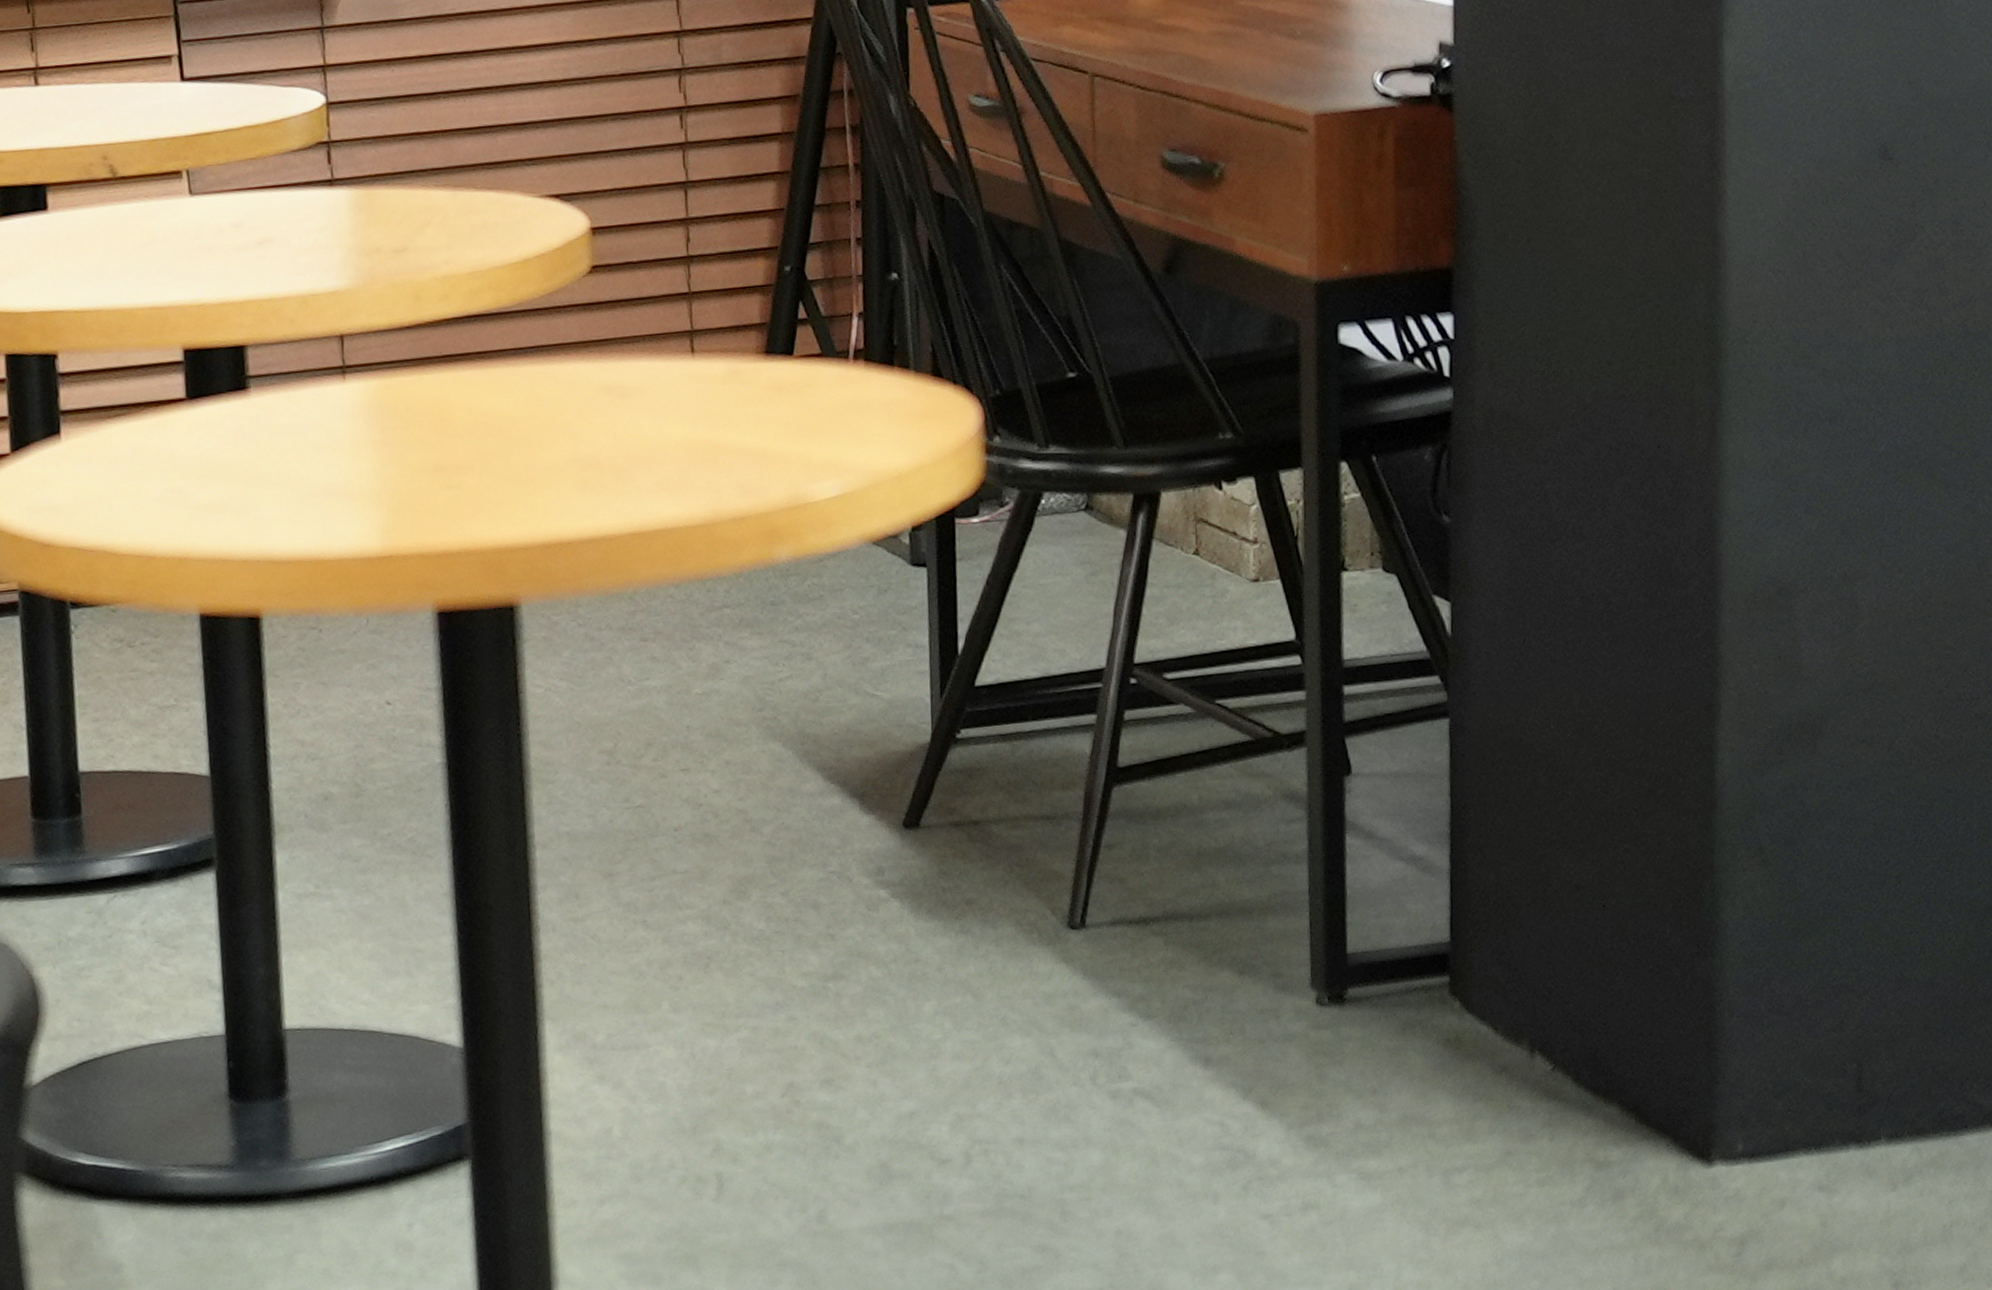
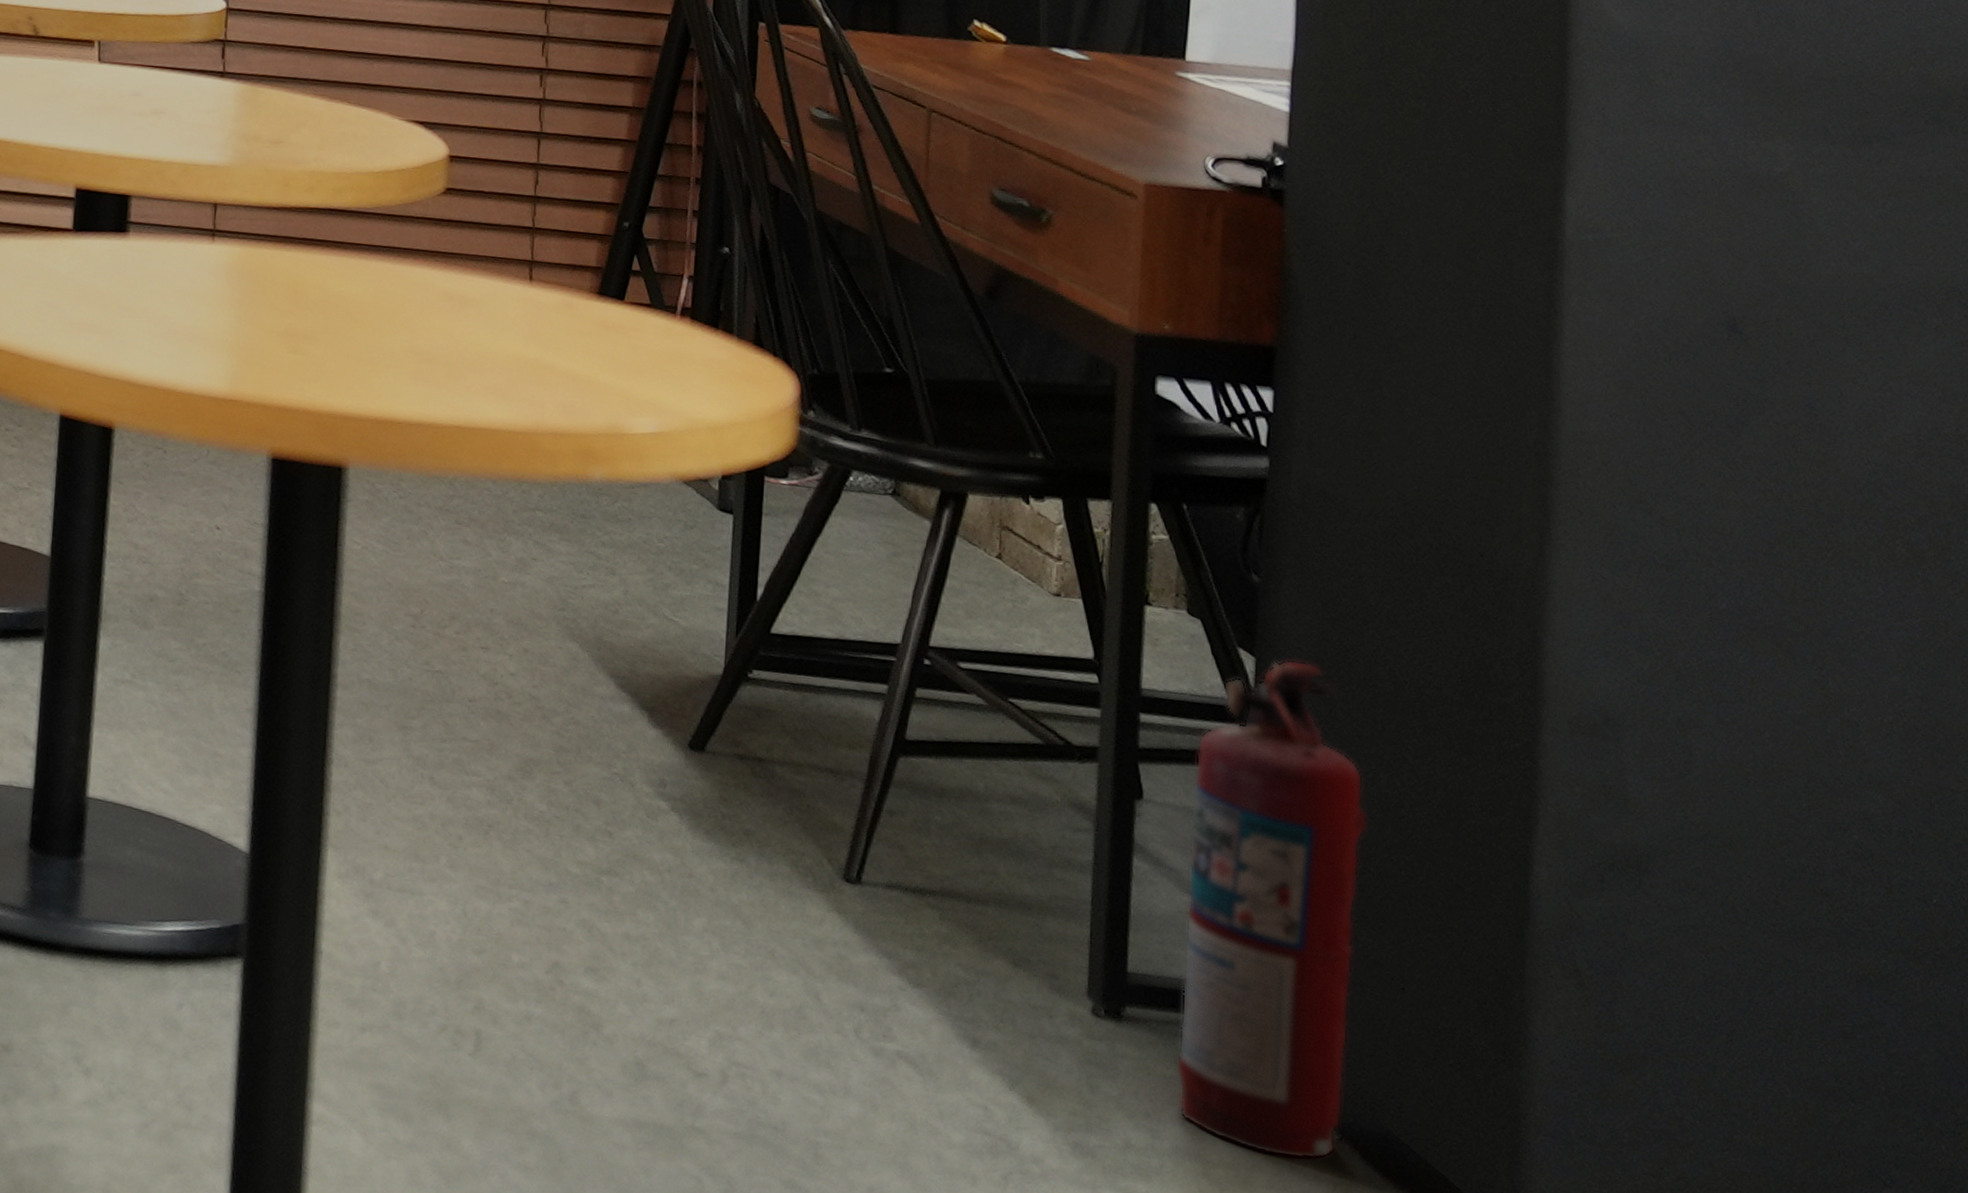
fire extinguisher: none [1398,595,1564,1101] -> present [1176,659,1368,1160]

